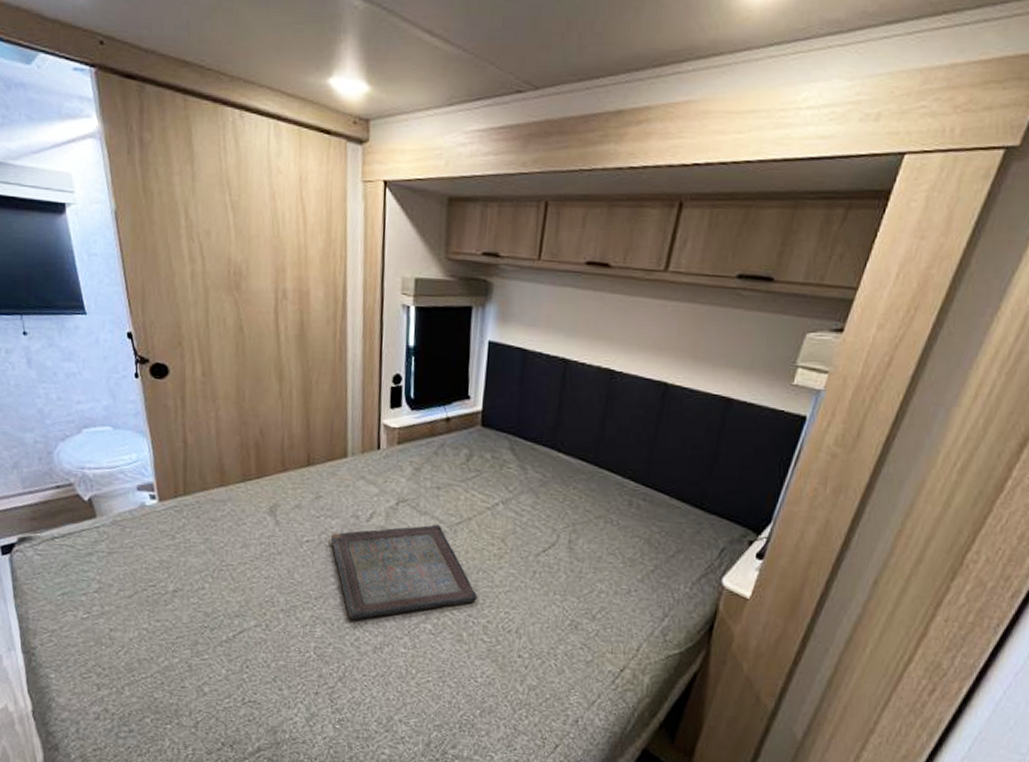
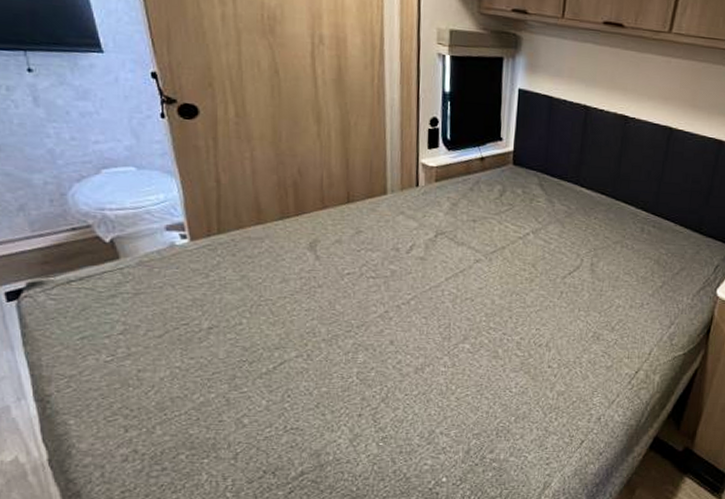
serving tray: present [330,525,478,620] -> none [371,254,512,345]

